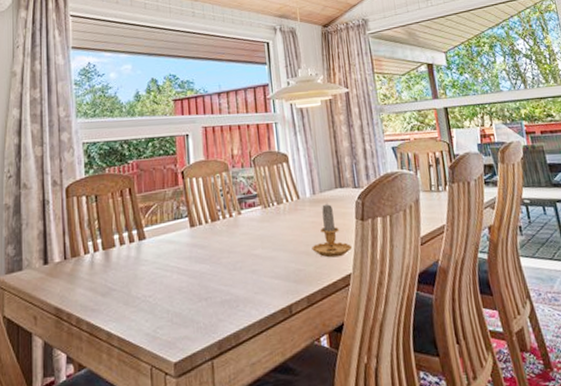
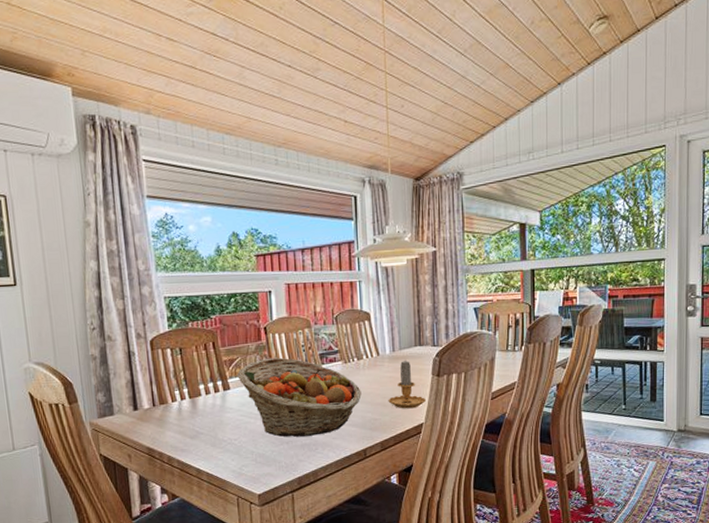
fruit basket: none [153,203,283,293] -> present [237,357,362,437]

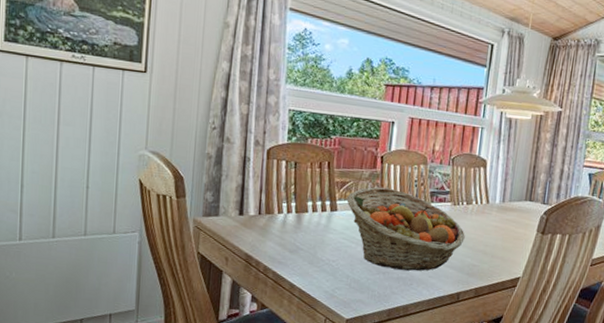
candle: present [388,360,425,409] -> none [489,212,526,261]

